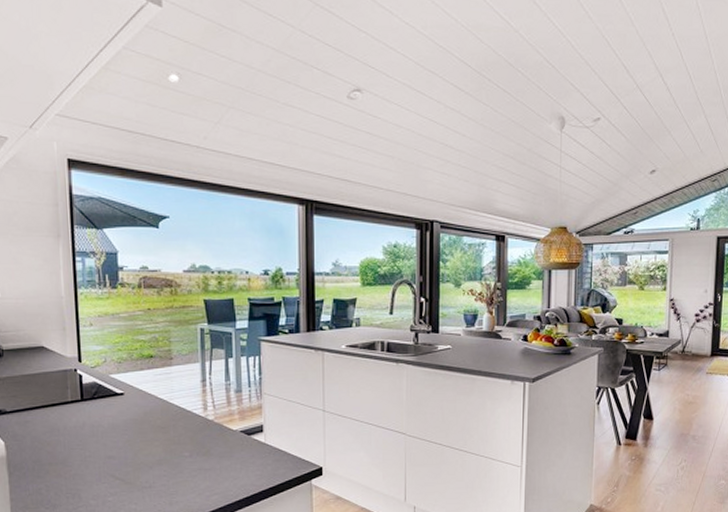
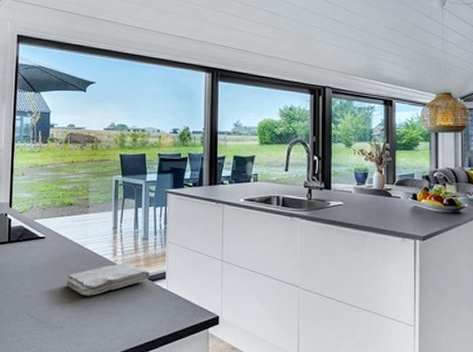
washcloth: none [152,416,246,454] -> present [66,262,150,296]

